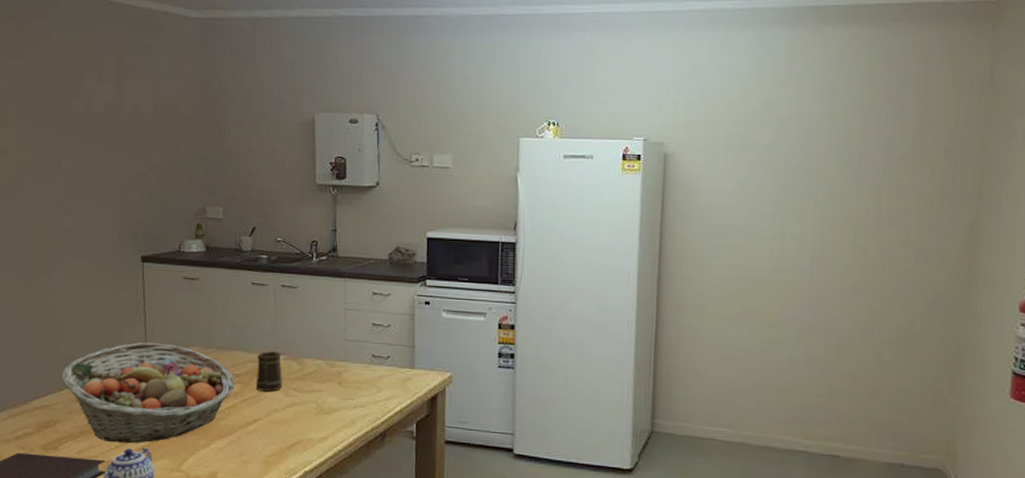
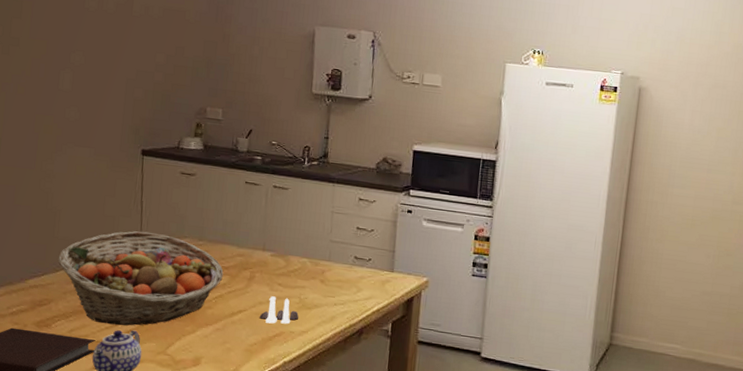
mug: present [255,351,283,392] -> none [243,247,269,285]
salt and pepper shaker set: none [275,402,317,432] -> present [259,296,299,324]

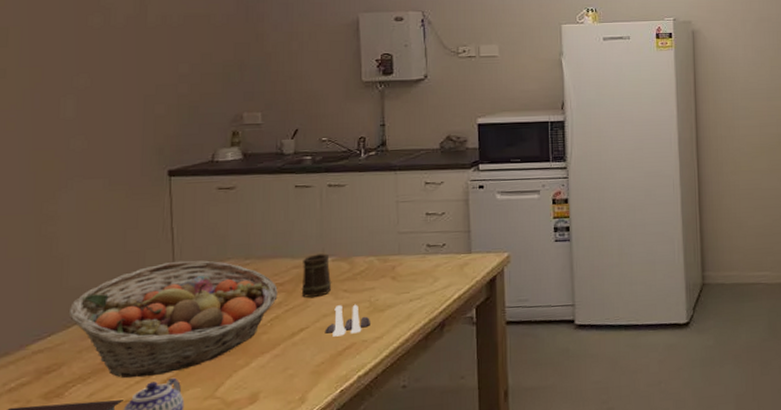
mug: none [243,247,269,285] -> present [301,253,332,298]

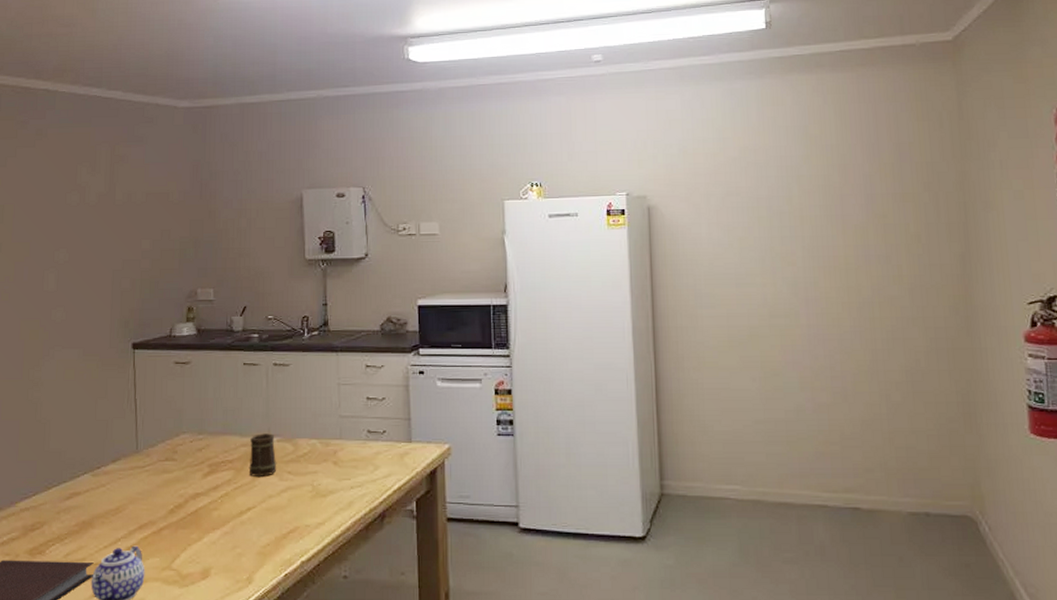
fruit basket: present [68,260,278,378] -> none [49,432,228,543]
salt and pepper shaker set: present [325,304,370,337] -> none [270,487,313,519]

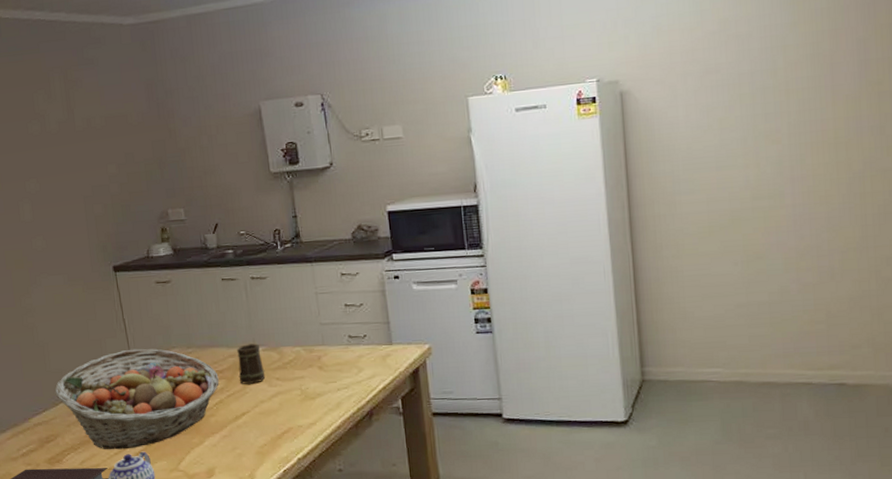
fruit basket: none [49,432,228,543] -> present [55,348,219,450]

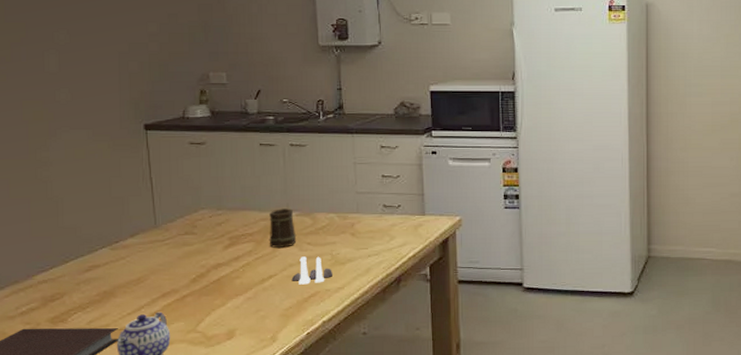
fruit basket: present [55,348,219,450] -> none [66,208,248,310]
salt and pepper shaker set: none [263,391,304,421] -> present [291,256,332,285]

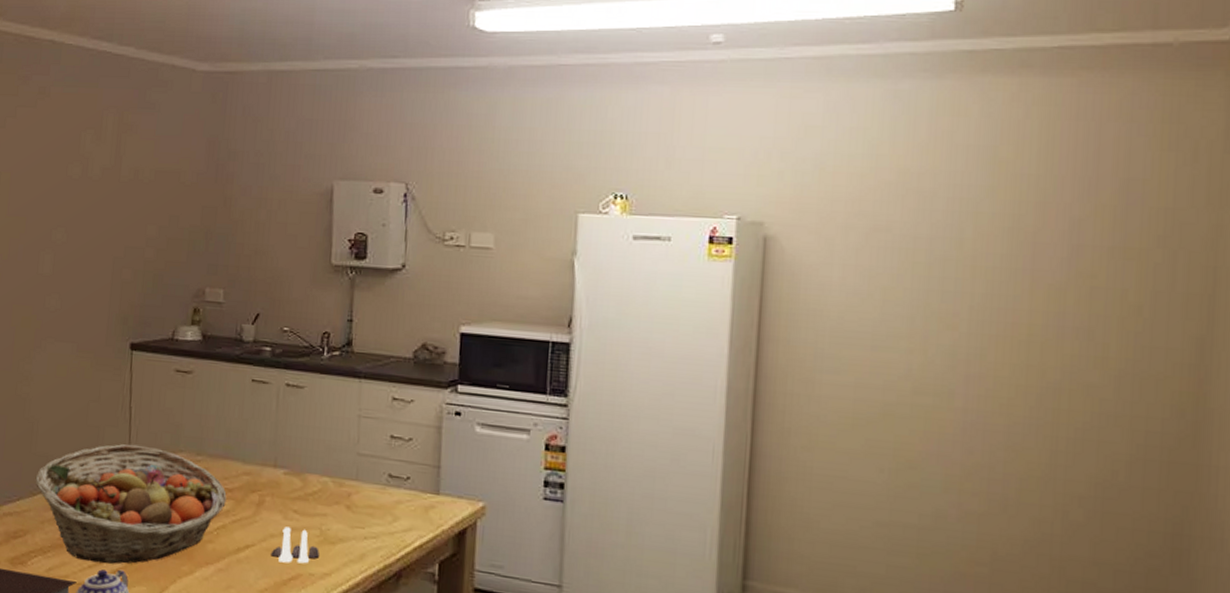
fruit basket: none [66,208,248,310] -> present [35,444,227,564]
mug: present [269,208,297,248] -> none [250,462,282,512]

